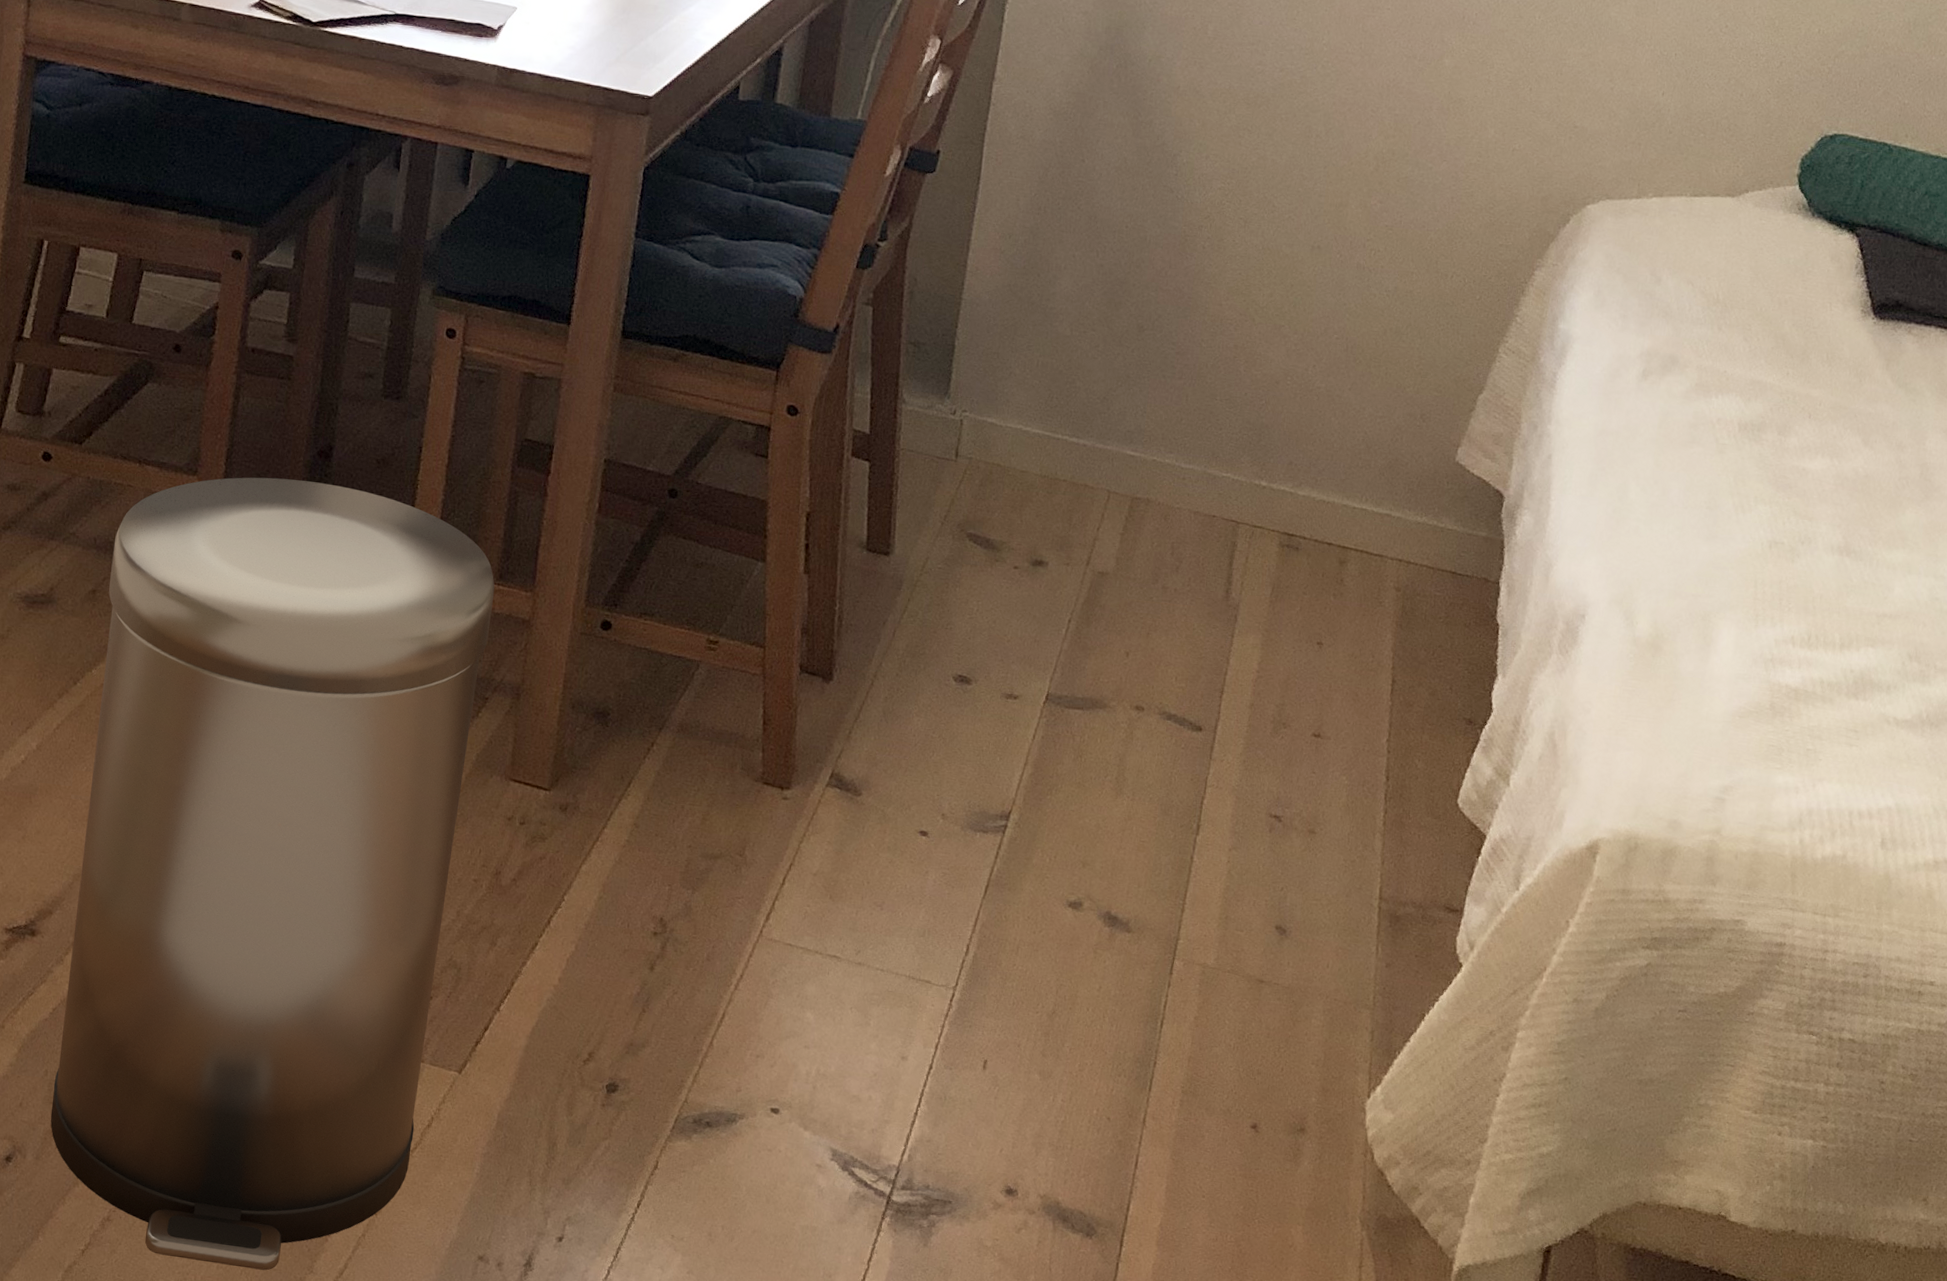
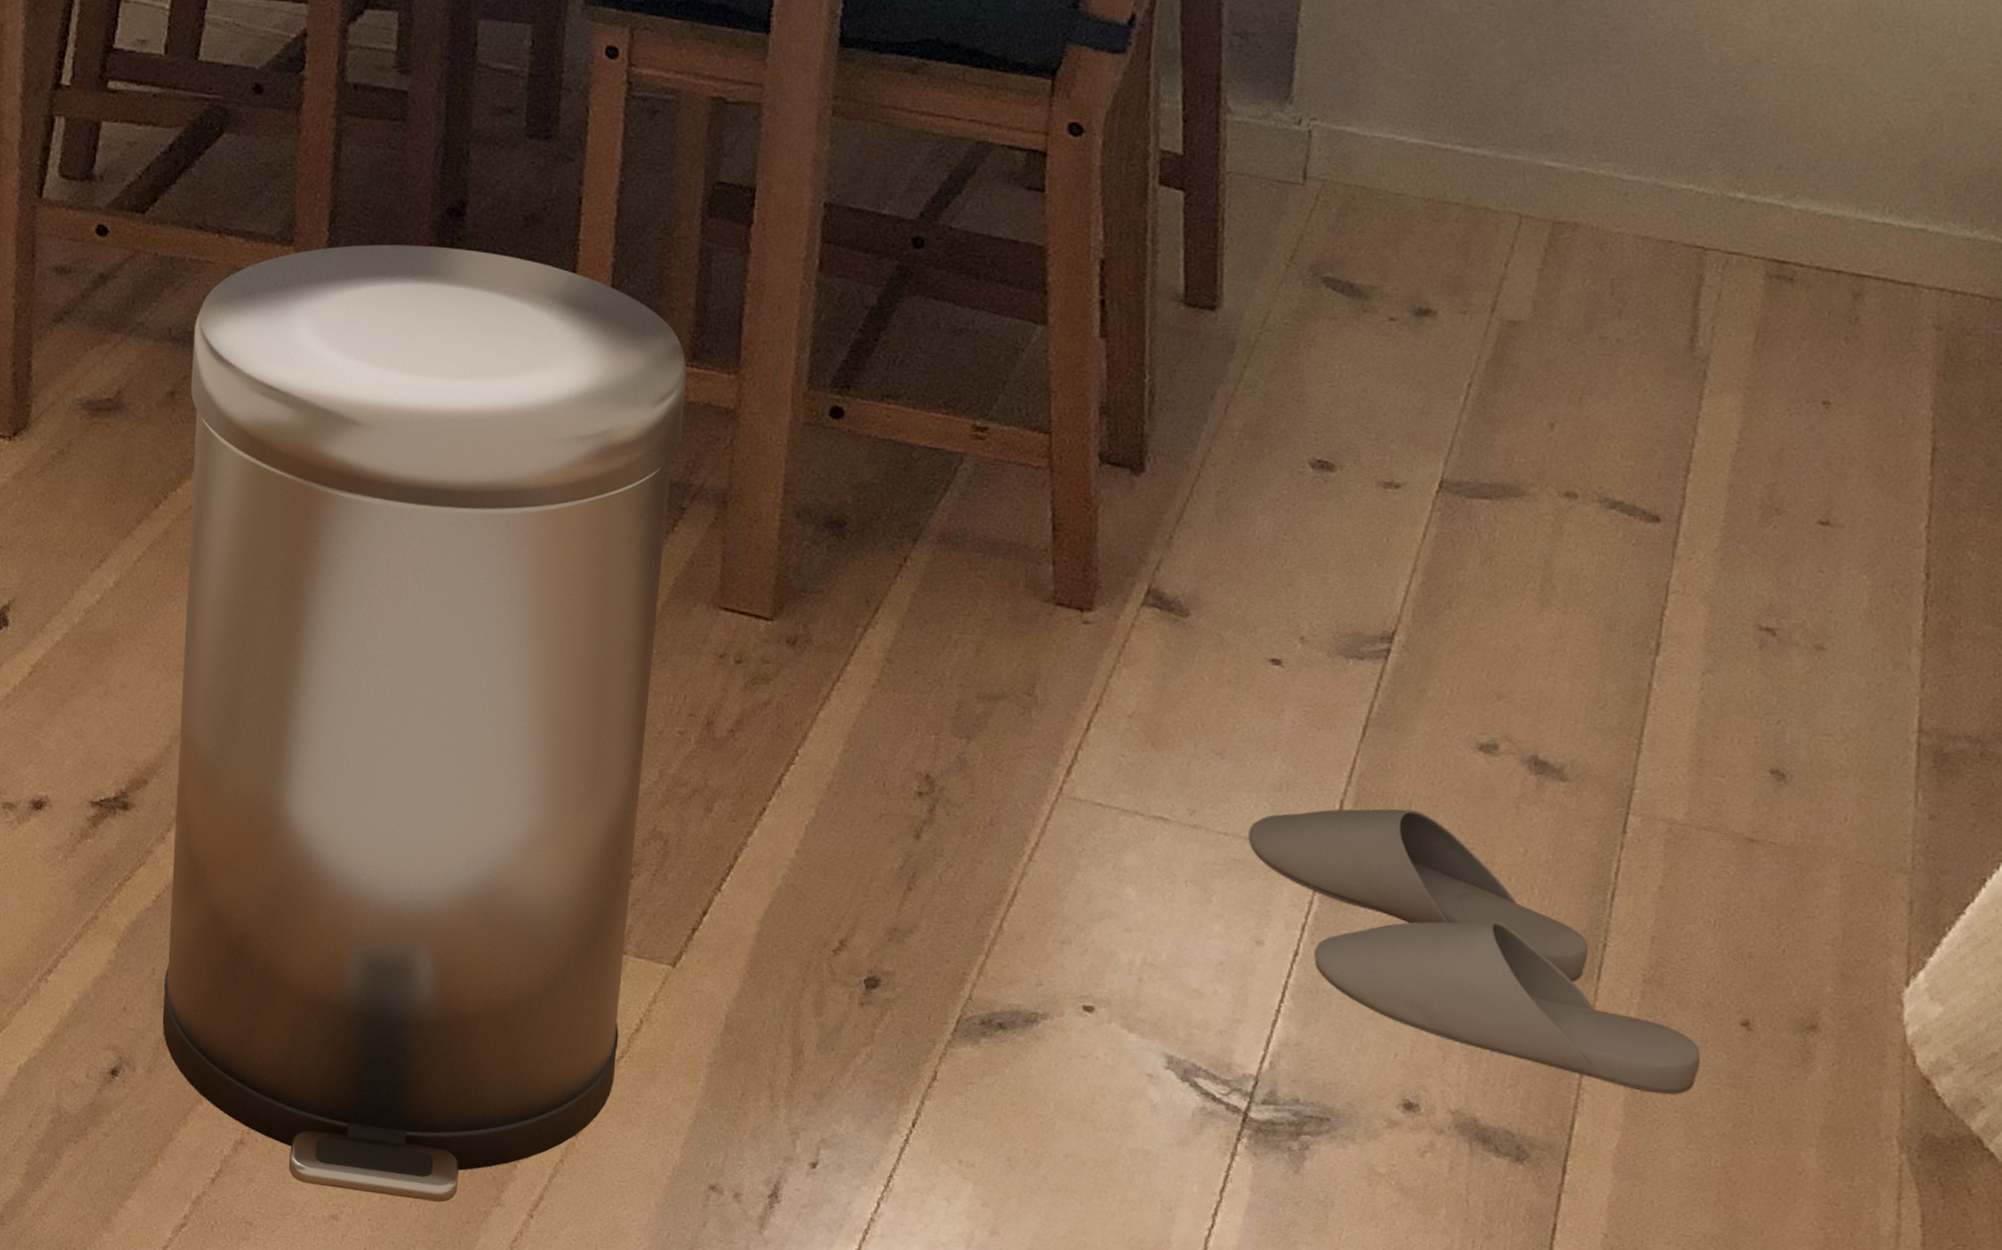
slippers: none [898,951,1222,1183] -> present [1248,809,1701,1095]

